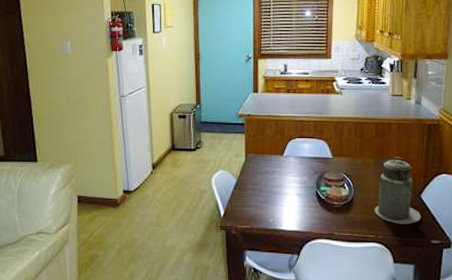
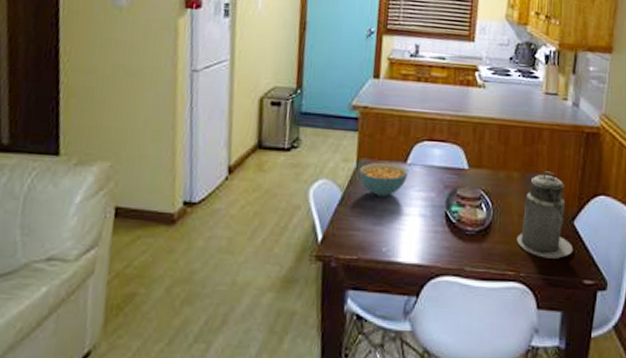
cereal bowl: none [248,156,285,182] -> present [359,162,408,197]

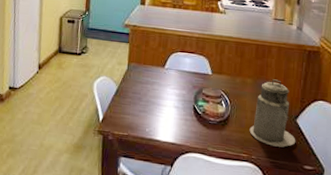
cereal bowl: present [359,162,408,197] -> none [129,66,165,92]

